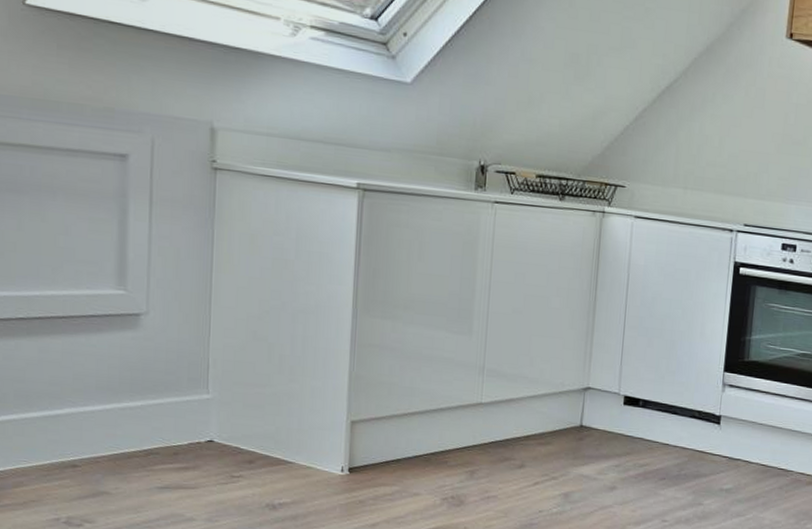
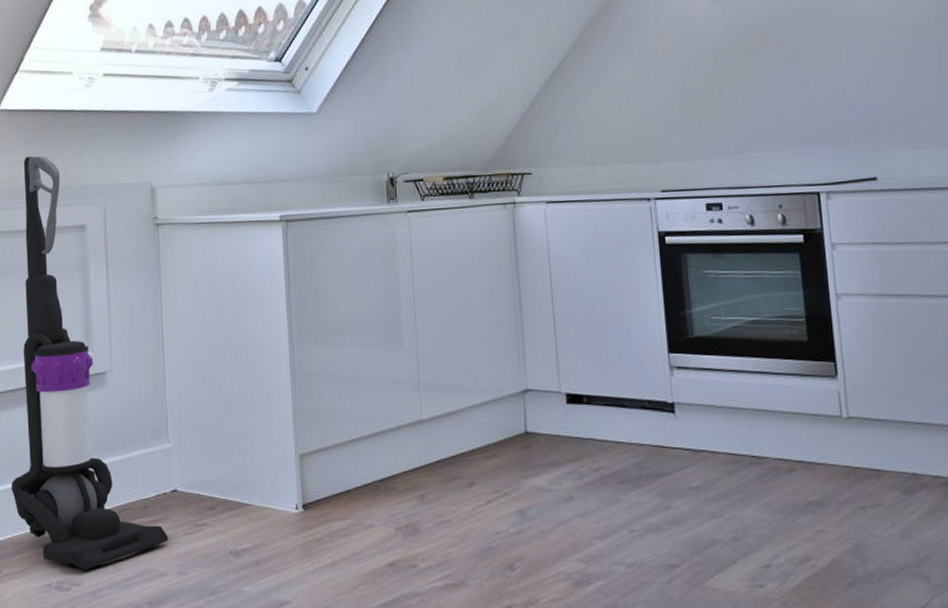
vacuum cleaner: none [16,65,200,509] -> present [11,155,169,571]

